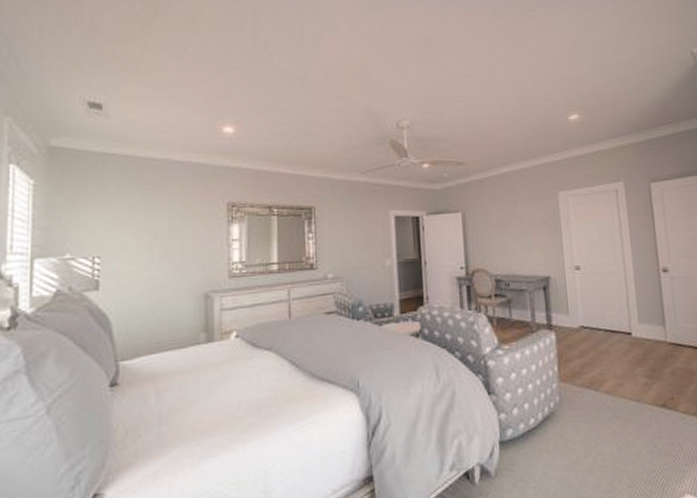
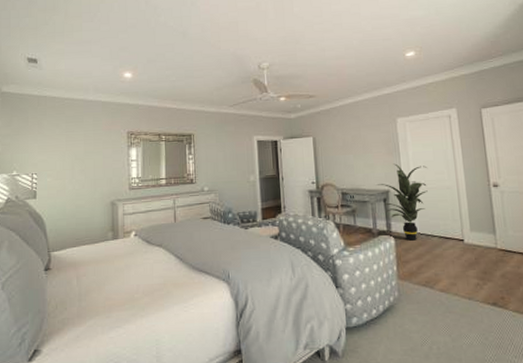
indoor plant: none [535,245,593,335] -> present [377,163,428,241]

